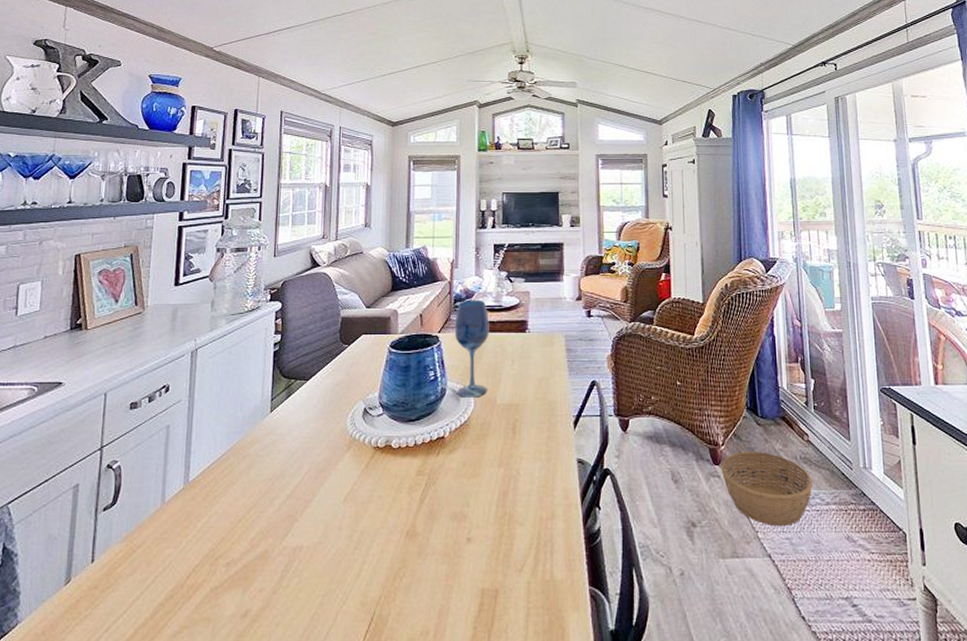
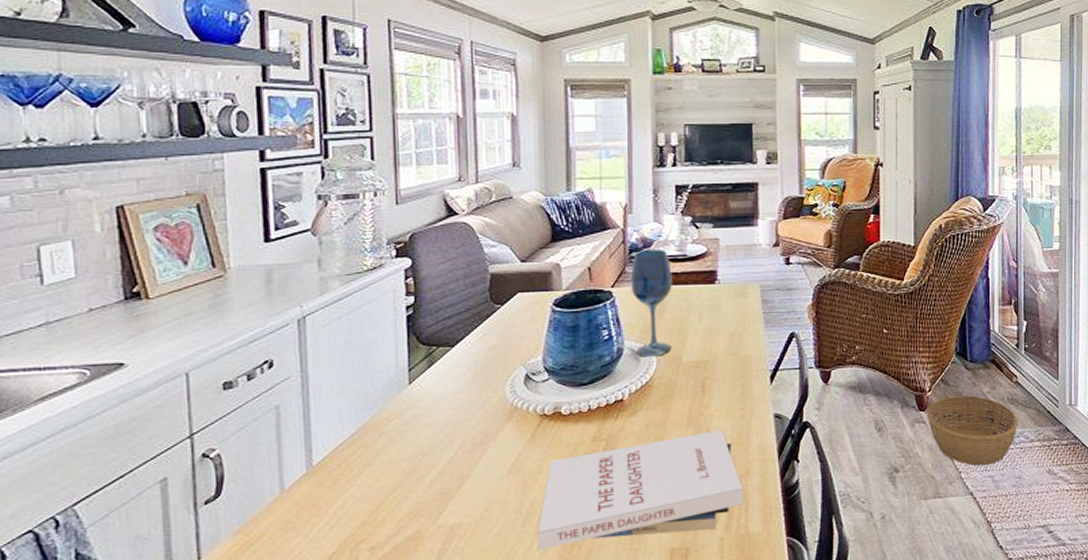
books: none [364,471,549,580] -> present [537,429,743,551]

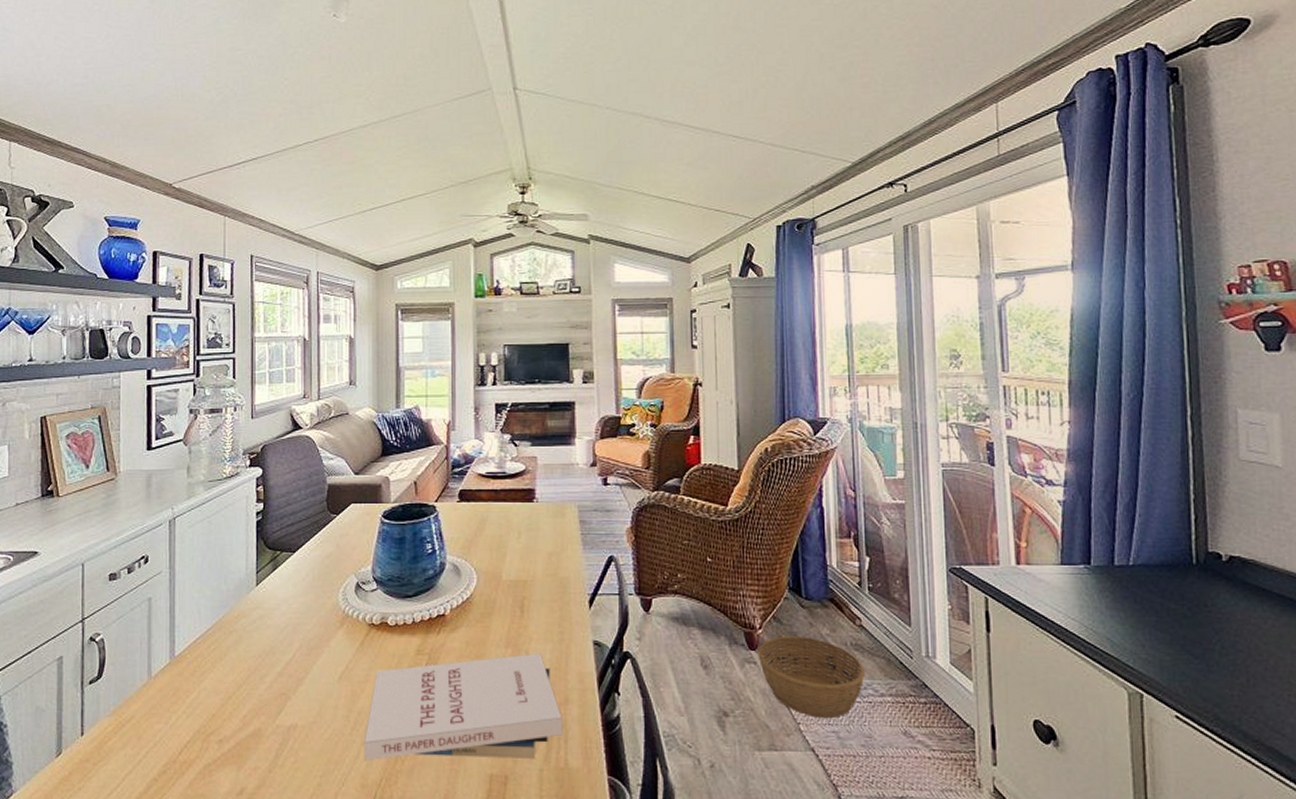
wineglass: present [630,249,672,357] -> none [453,465,492,573]

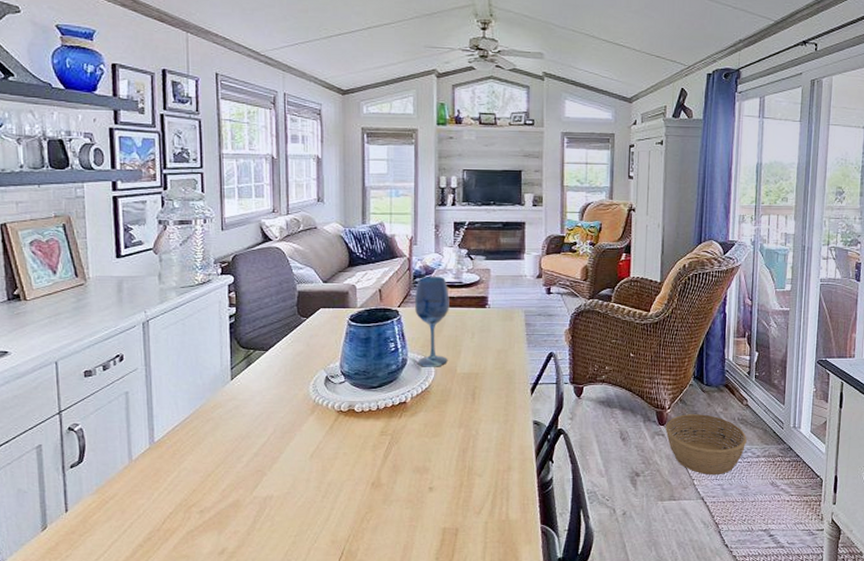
books: present [363,653,563,761] -> none [333,431,505,522]
wineglass: none [453,465,492,573] -> present [414,276,449,367]

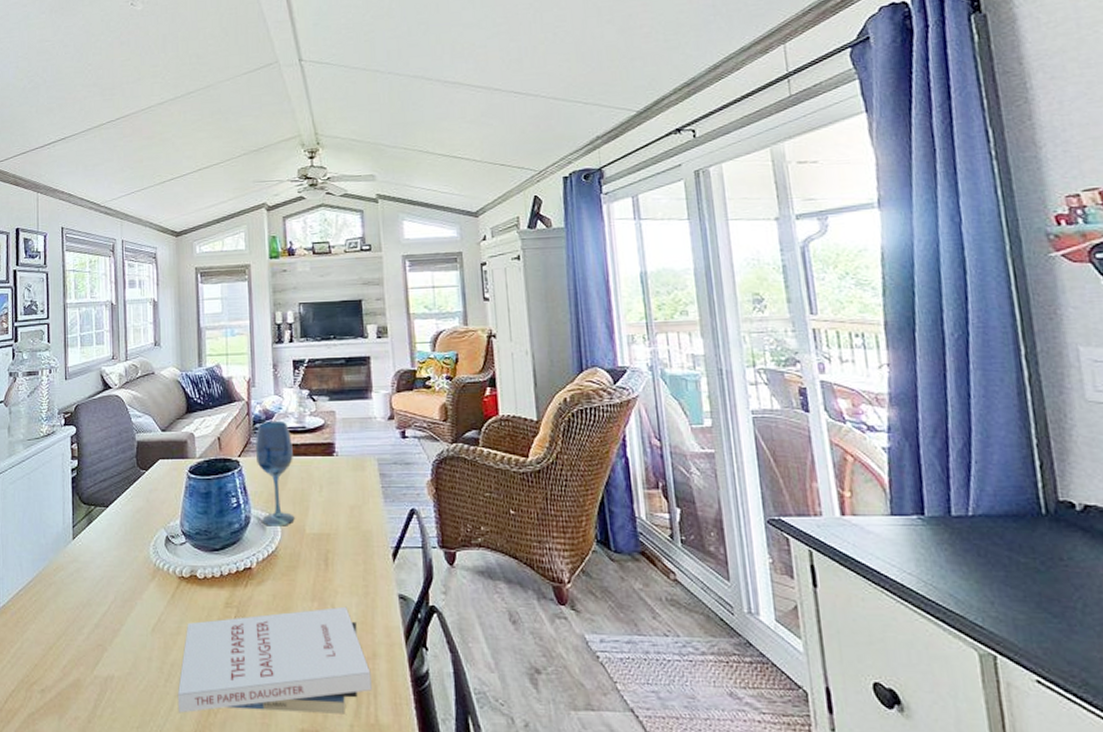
books: none [333,431,505,522] -> present [177,606,372,714]
basket: present [665,414,747,474] -> none [567,591,684,677]

